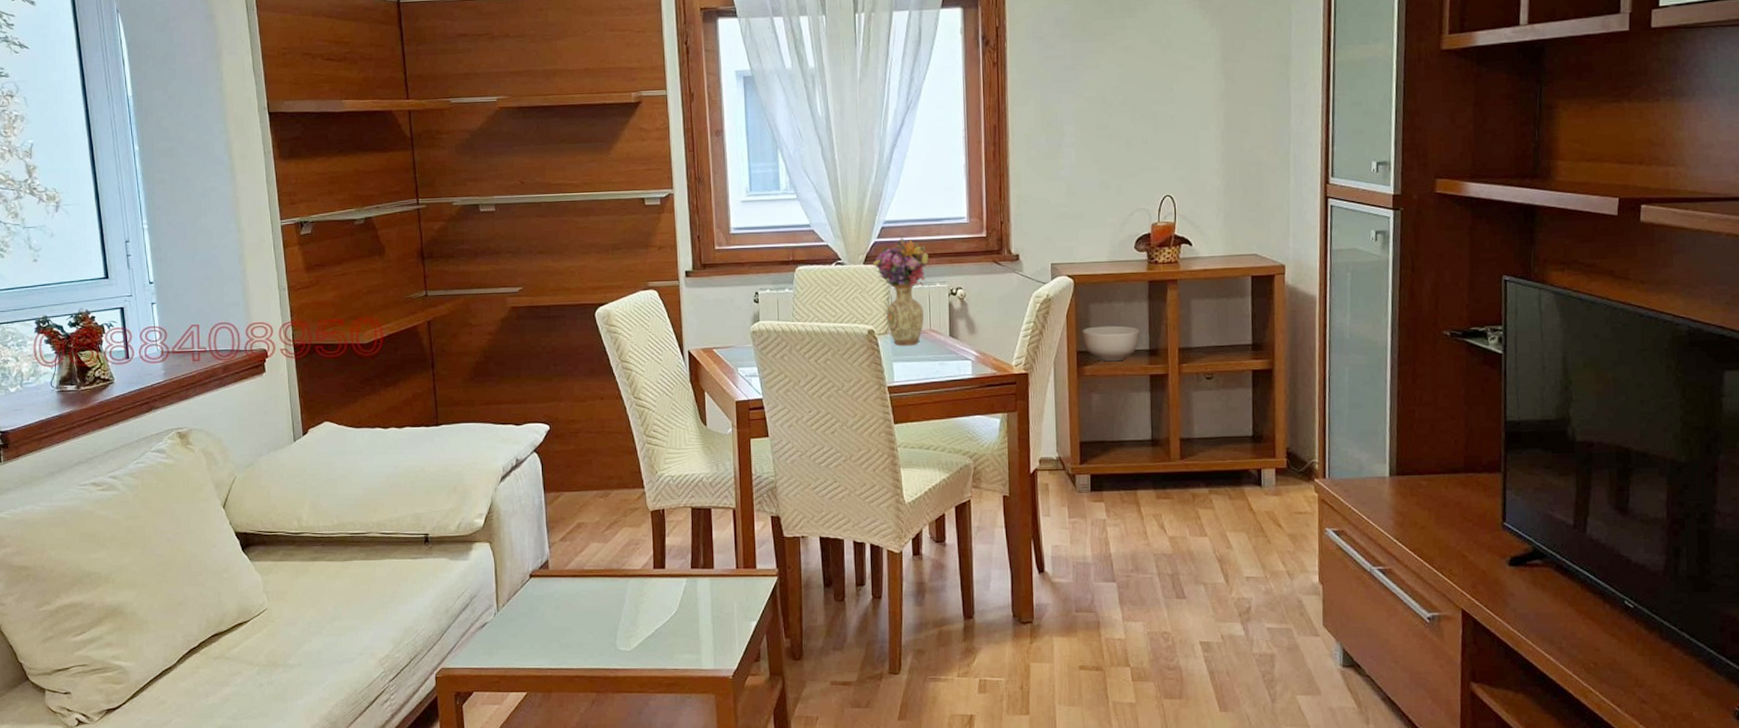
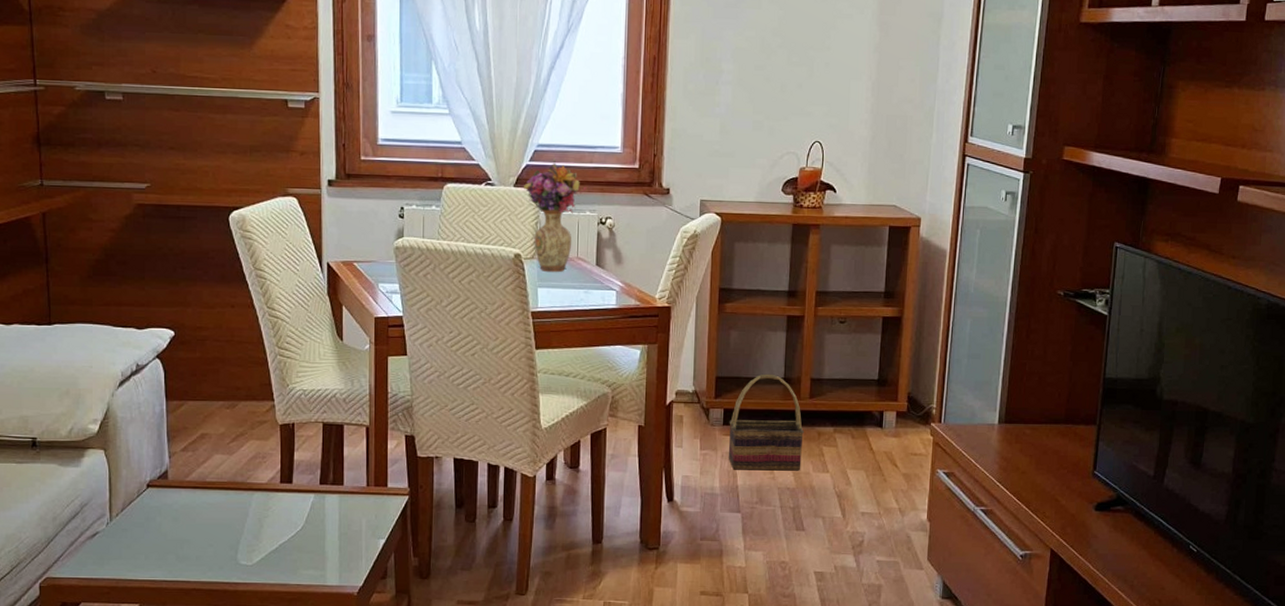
bowl: present [1082,325,1140,362] -> none [725,265,781,301]
basket: none [1097,436,1177,538] -> present [728,373,804,471]

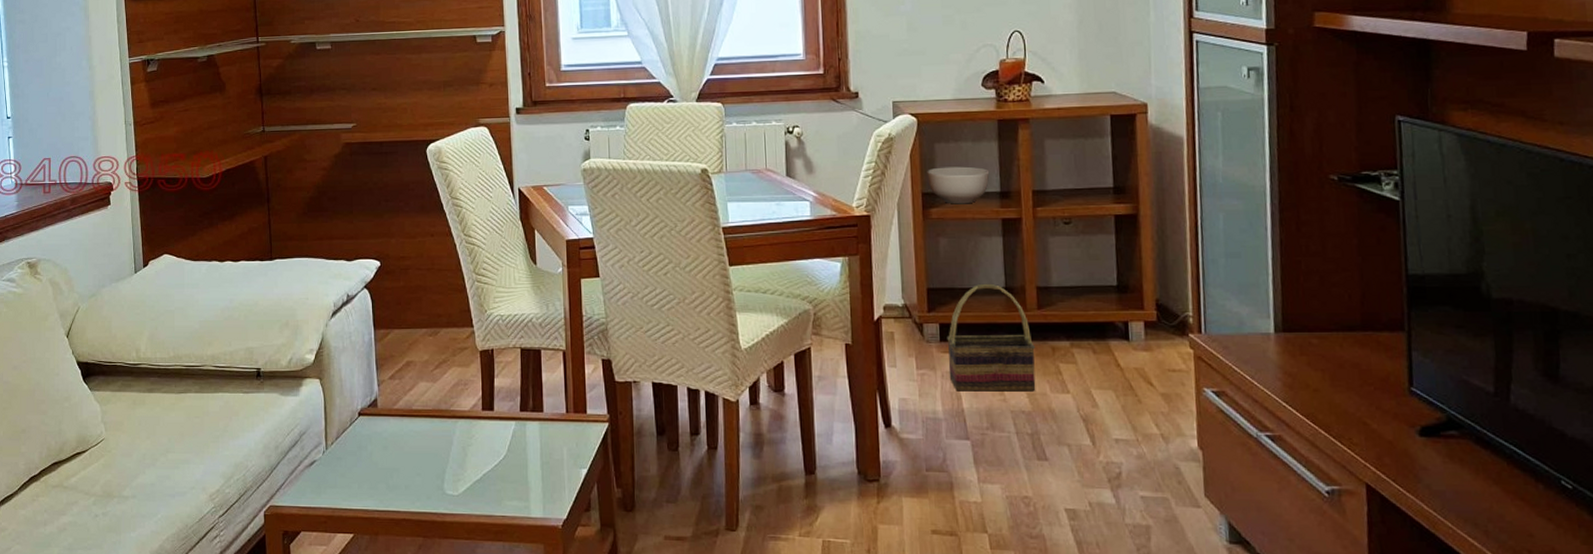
flower arrangement: present [524,159,590,273] -> none [706,71,774,186]
bowl: none [725,265,781,301] -> present [927,166,990,204]

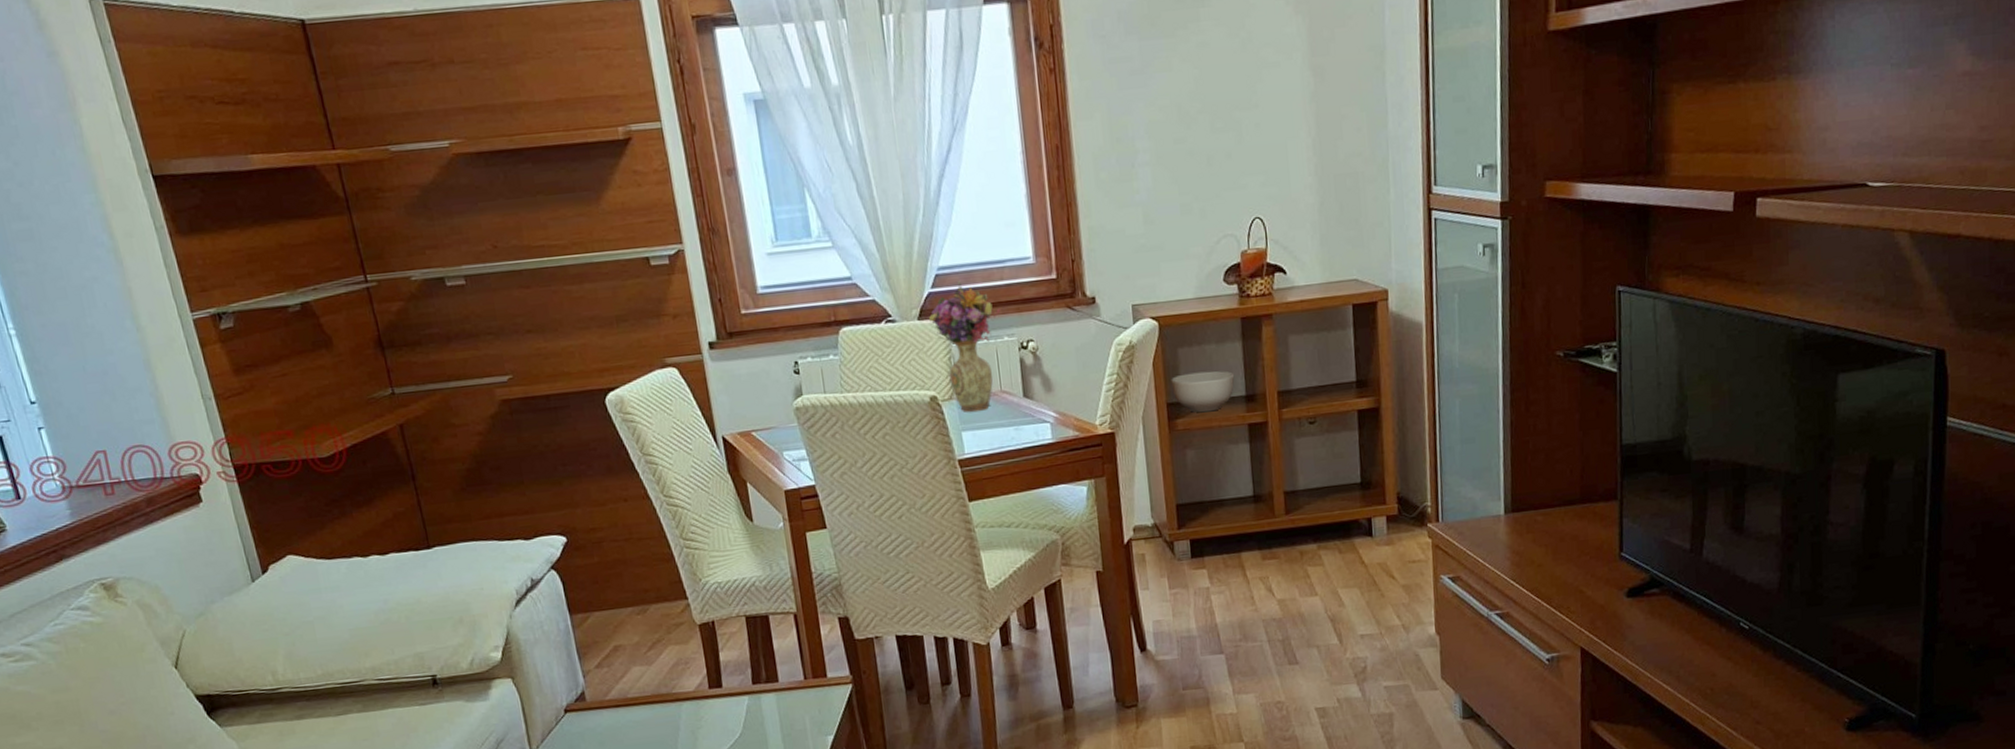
flower arrangement: none [706,71,774,186] -> present [929,281,1004,413]
basket: present [946,283,1036,392] -> none [1197,492,1286,607]

